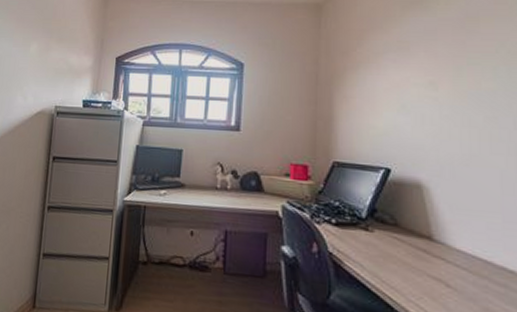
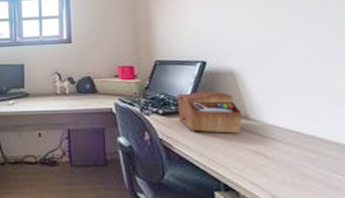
sewing box: none [353,201,426,256] -> present [177,90,243,134]

